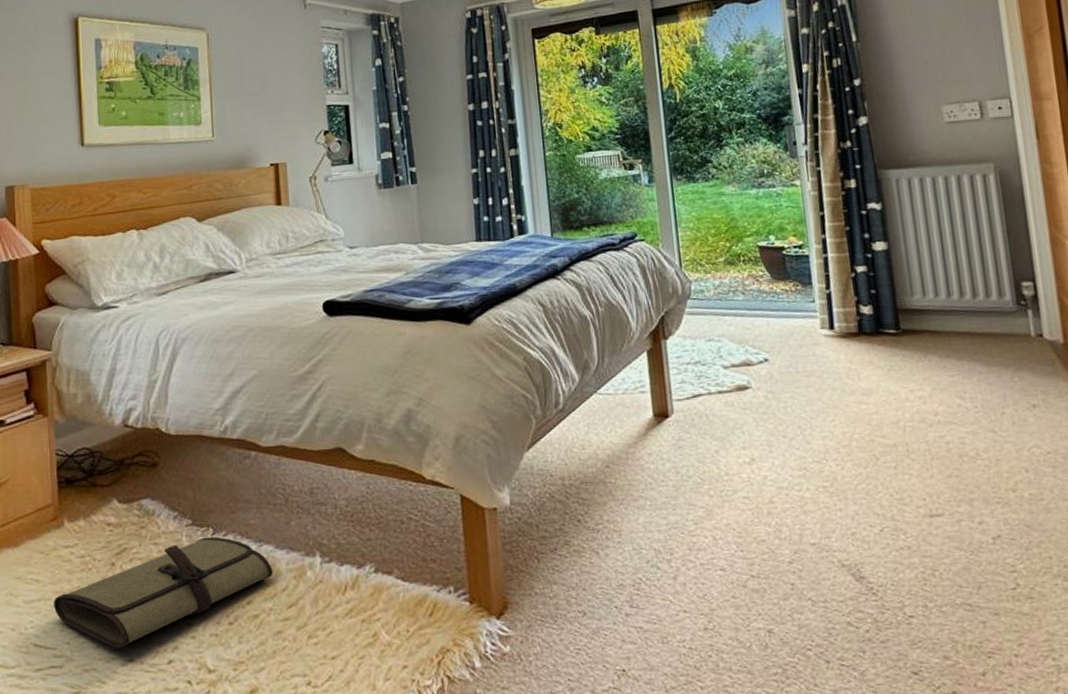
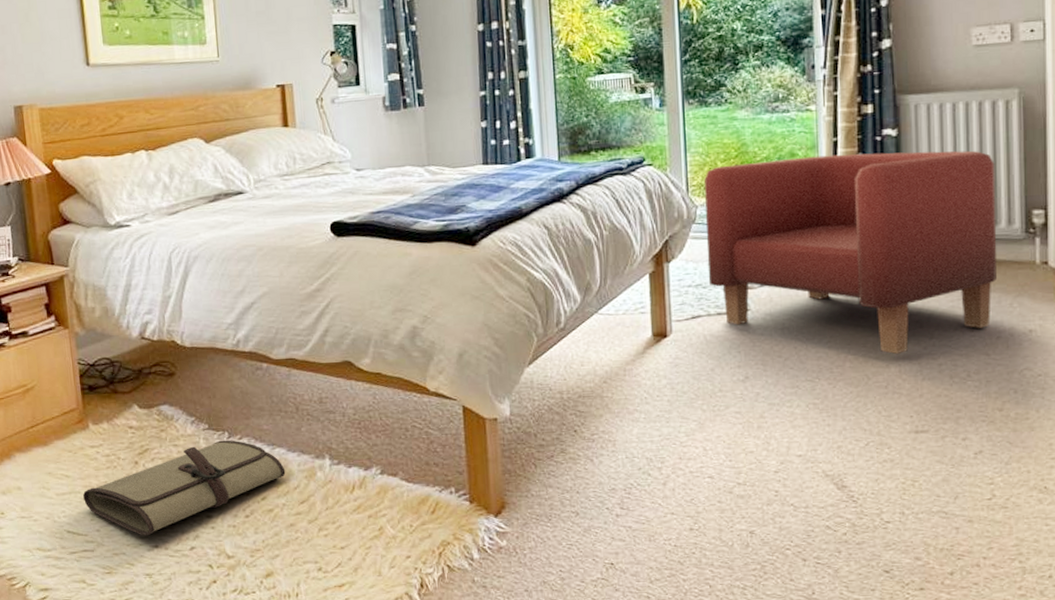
armchair: none [697,223,994,433] -> present [704,150,998,355]

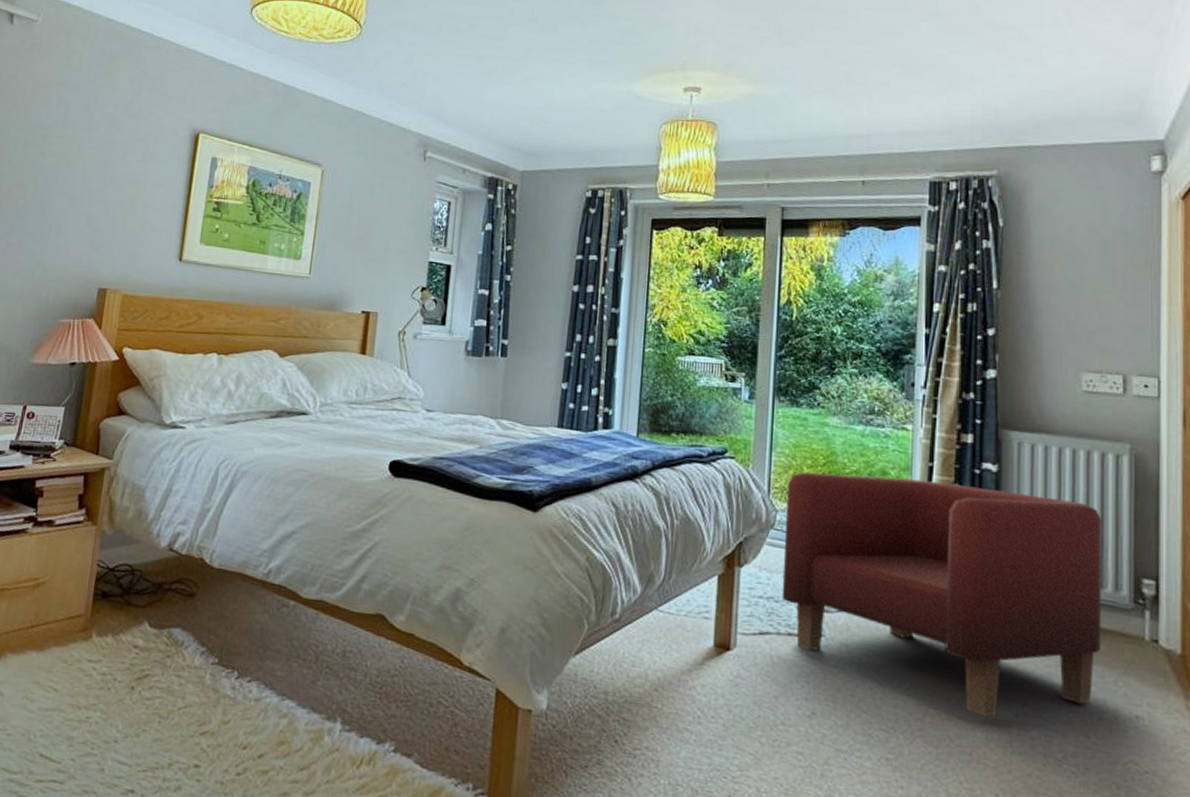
tool roll: present [82,440,286,536] -> none [66,679,291,777]

